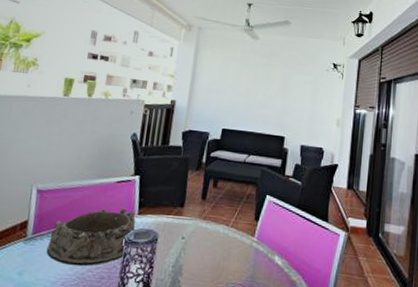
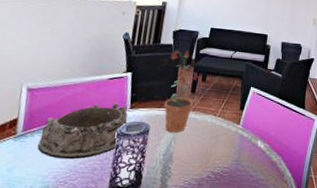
potted plant: none [173,152,211,243] -> present [164,50,200,132]

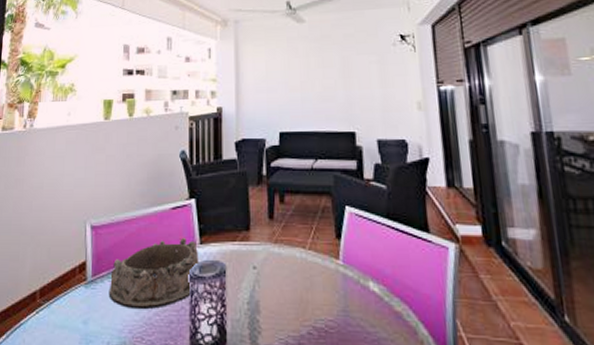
potted plant: present [164,50,200,132] -> none [235,165,276,273]

